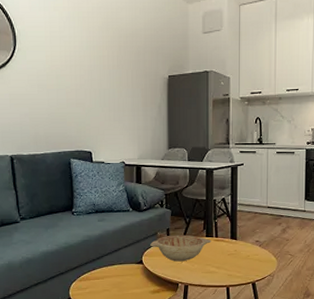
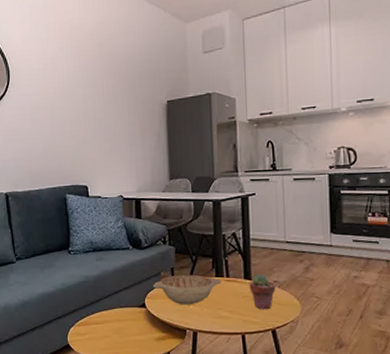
potted succulent: none [234,234,257,266] -> present [249,274,276,310]

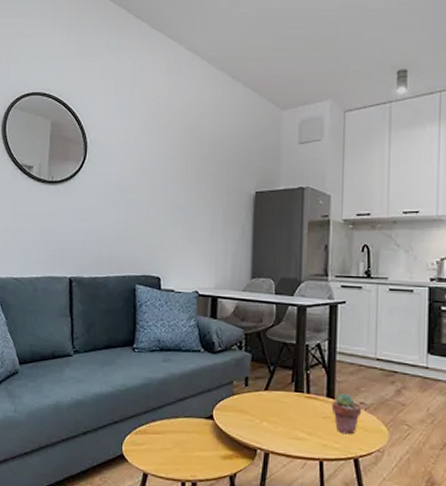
decorative bowl: present [153,274,222,305] -> none [223,386,301,422]

